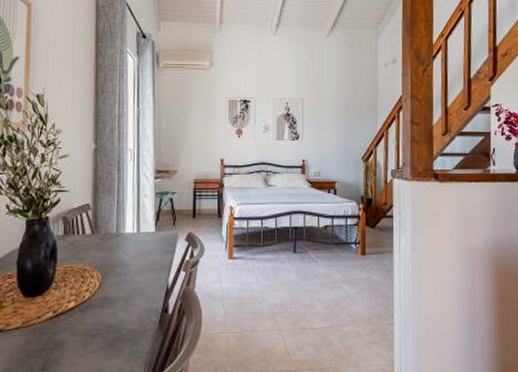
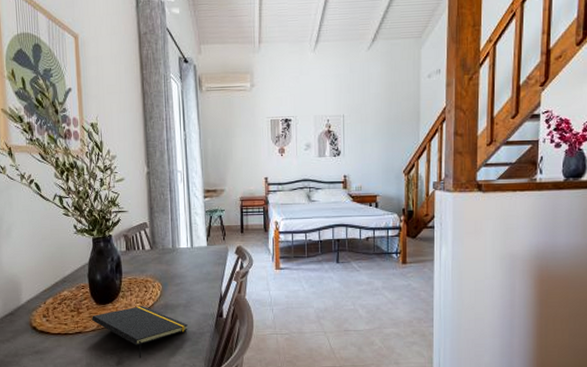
notepad: none [16,299,128,362] -> present [92,306,188,358]

